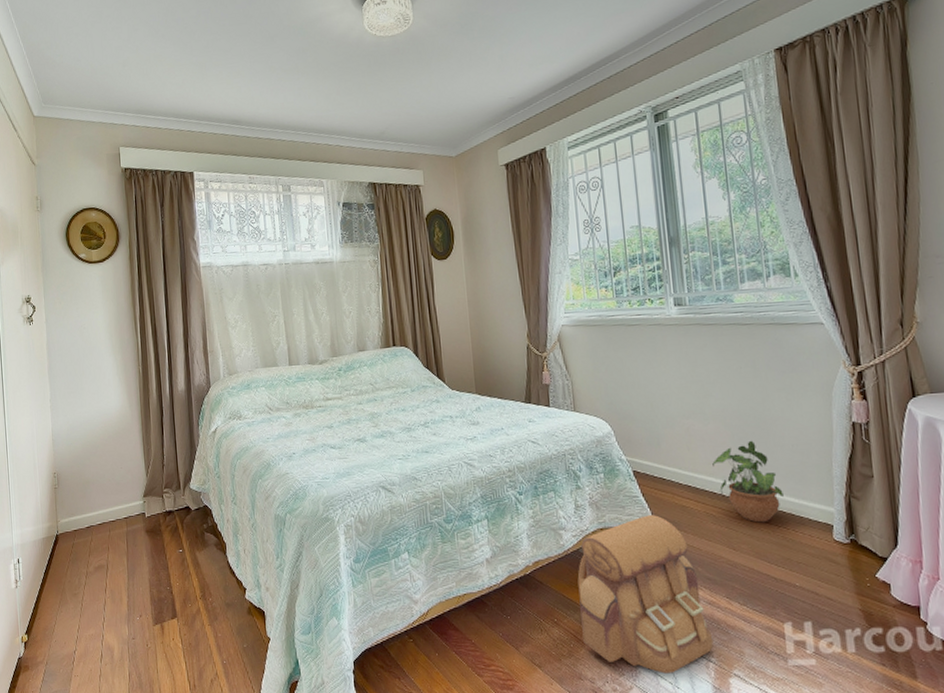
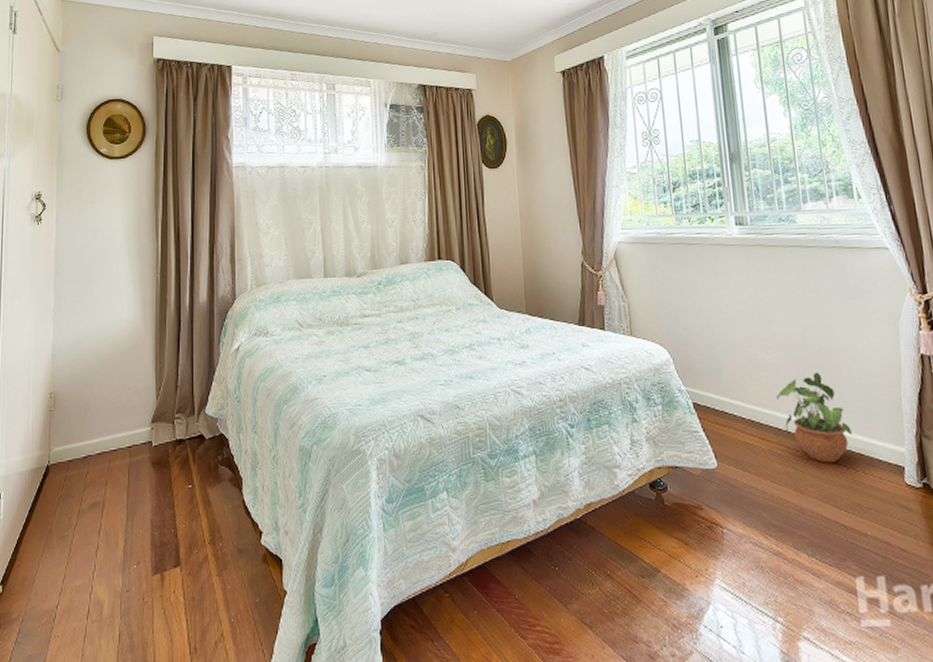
backpack: present [577,515,714,674] -> none [633,453,781,636]

